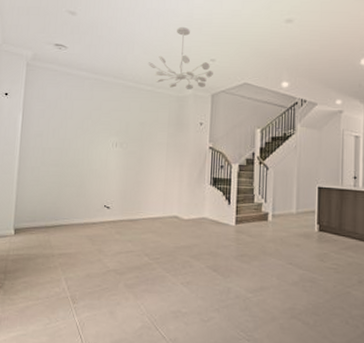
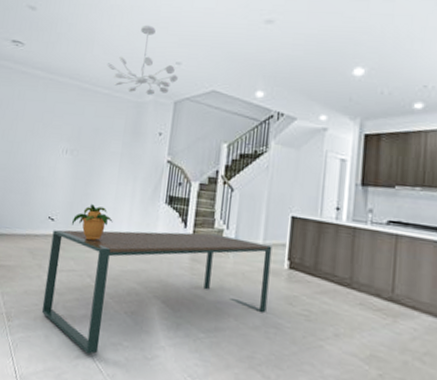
dining table: none [104,207,304,324] -> present [41,229,272,355]
potted plant: none [126,191,164,223] -> present [71,204,113,240]

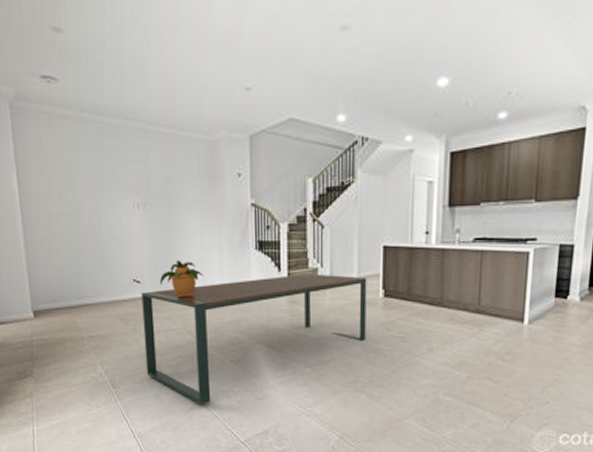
chandelier: present [106,25,178,95] -> none [164,42,250,130]

